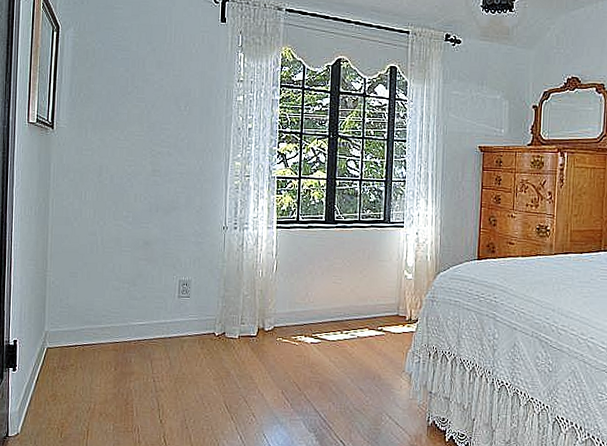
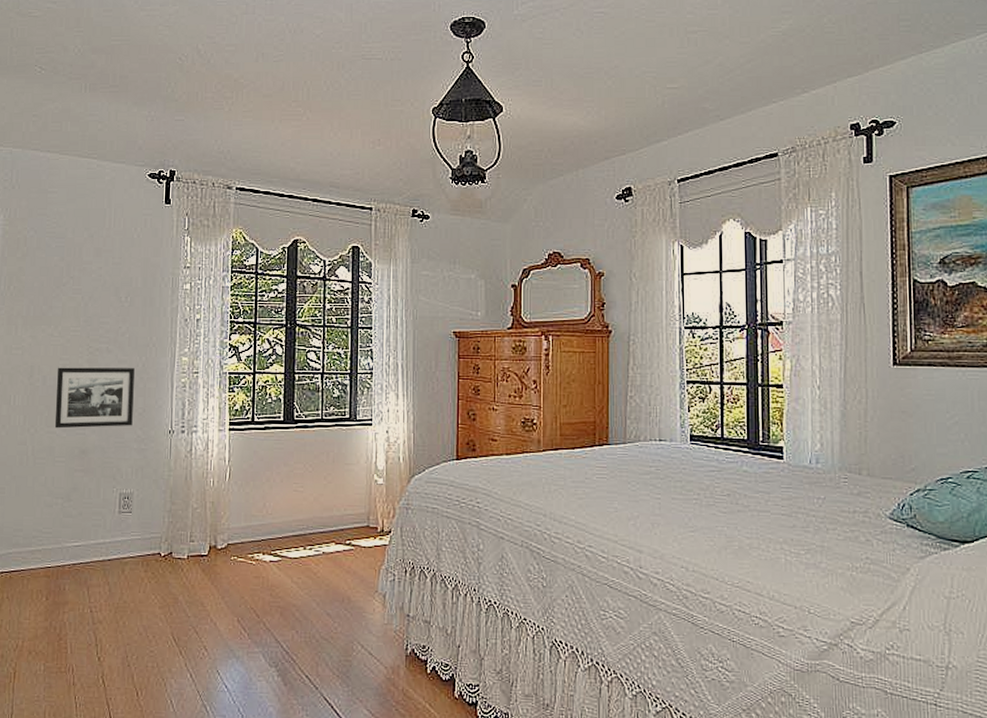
picture frame: none [121,167,193,222] -> present [54,367,135,429]

